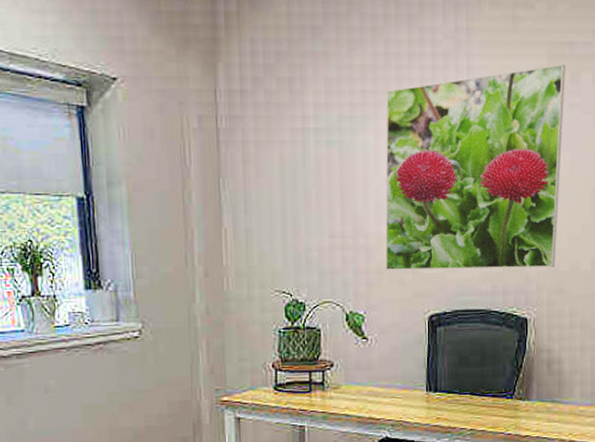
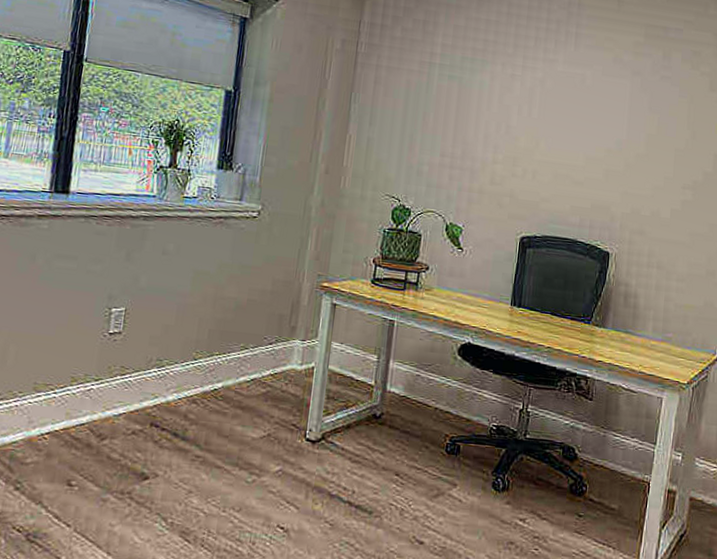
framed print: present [385,63,566,270] -> none [487,42,660,211]

